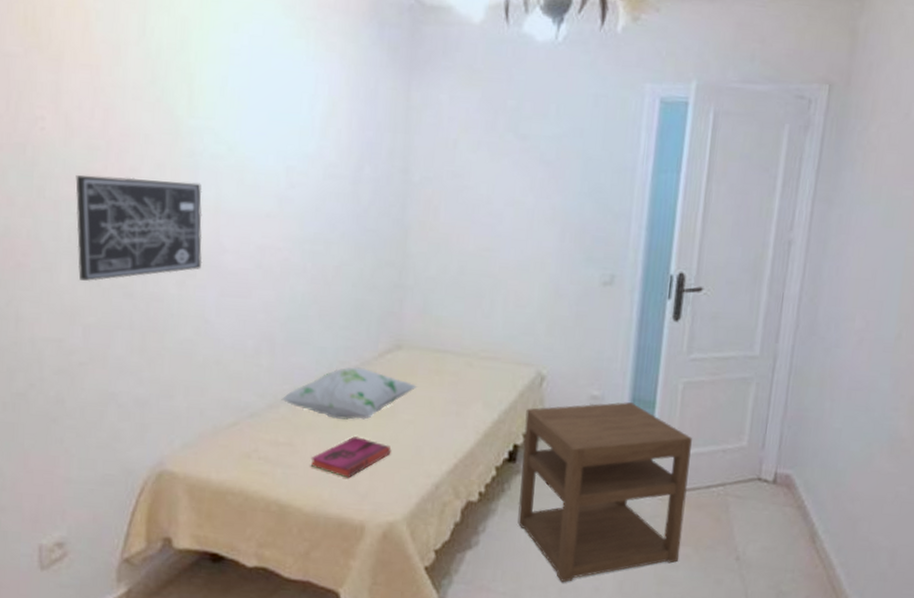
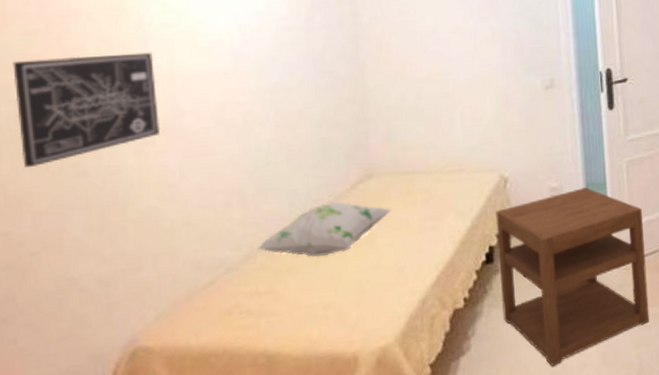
hardback book: present [310,436,392,478] -> none [295,270,375,313]

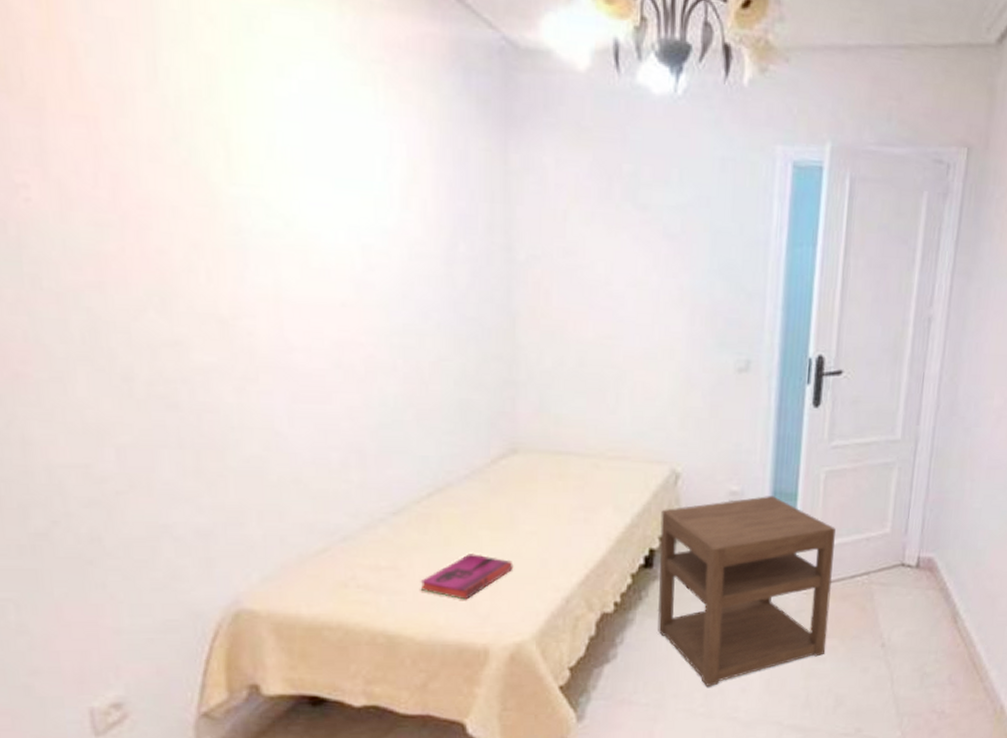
wall art: present [13,52,161,167] -> none [82,258,265,392]
decorative pillow: present [258,202,392,257] -> none [379,476,539,536]
hardback book: none [295,270,375,313] -> present [420,554,514,600]

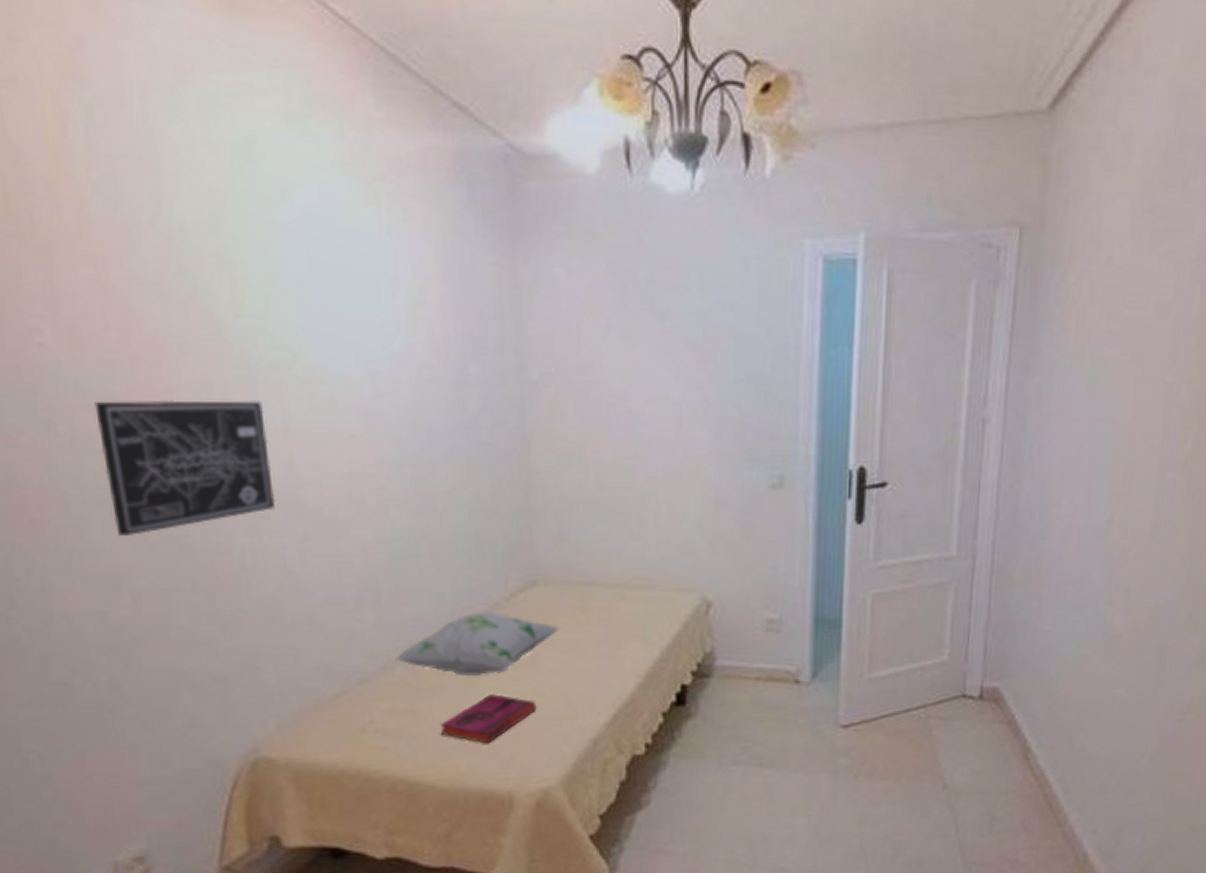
wall art: none [82,258,265,392] -> present [94,400,276,536]
decorative pillow: none [379,476,539,536] -> present [395,612,561,676]
nightstand: present [657,496,836,687] -> none [692,623,886,835]

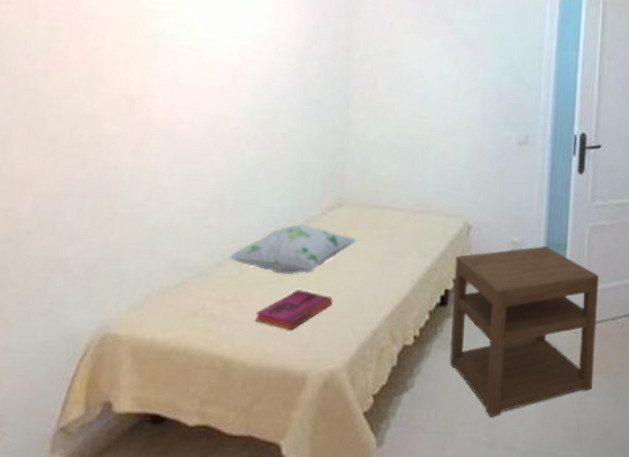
wall art: present [94,400,276,536] -> none [32,53,160,152]
nightstand: none [692,623,886,835] -> present [449,246,599,417]

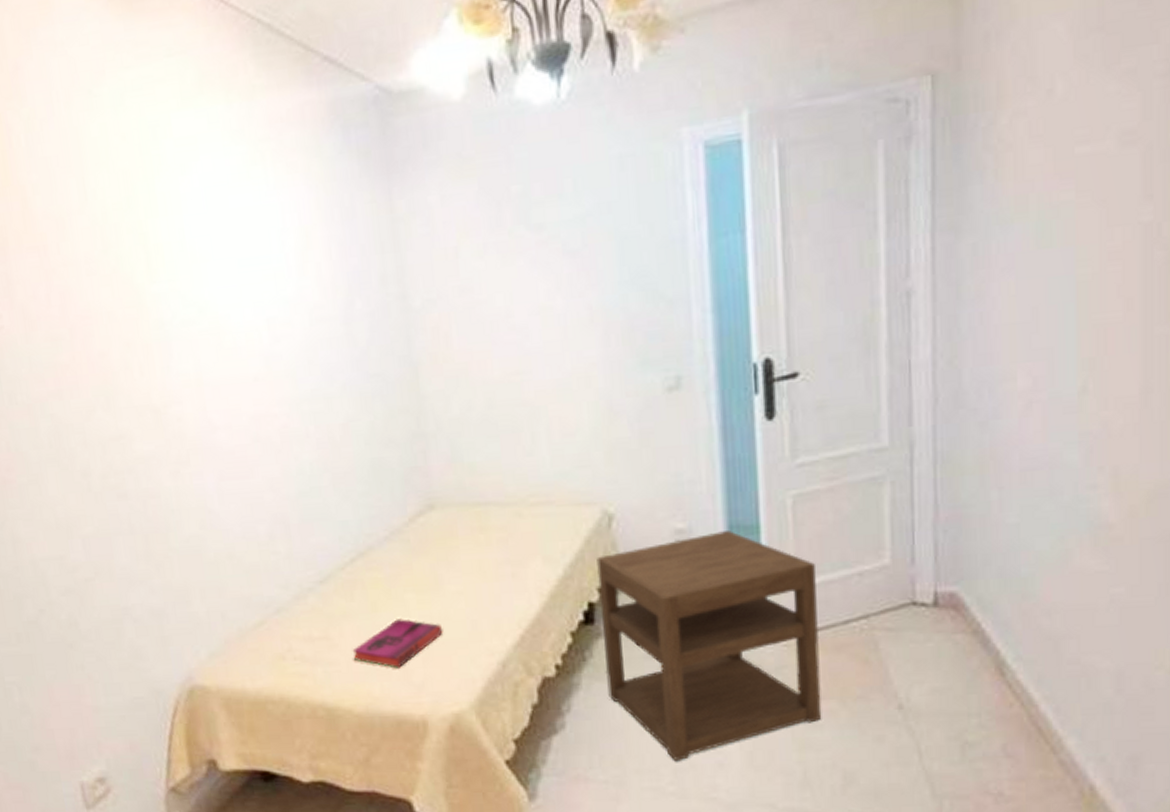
decorative pillow: present [229,224,358,274] -> none [307,537,461,602]

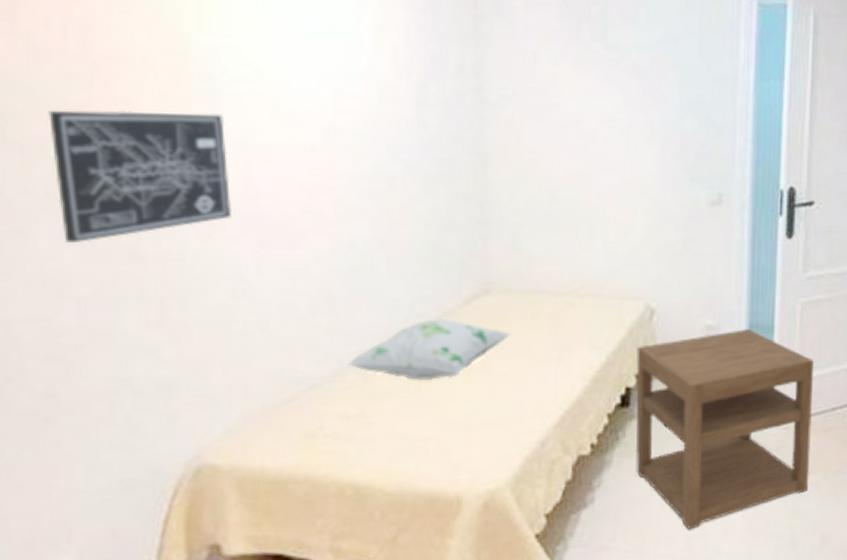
wall art: none [44,356,194,488] -> present [48,109,233,243]
decorative pillow: none [307,537,461,602] -> present [348,319,512,380]
hardback book: present [352,619,443,669] -> none [390,398,487,447]

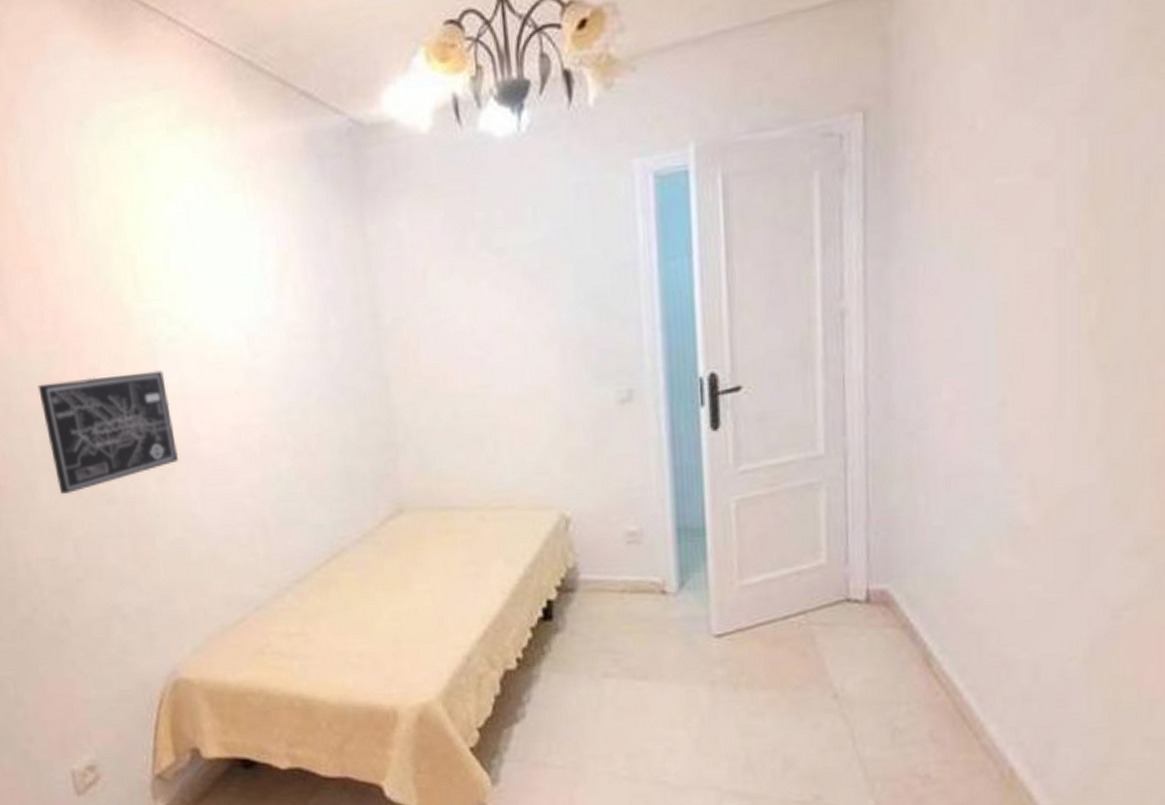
decorative pillow: present [348,319,512,380] -> none [285,540,429,600]
nightstand: present [635,329,814,530] -> none [555,533,763,748]

